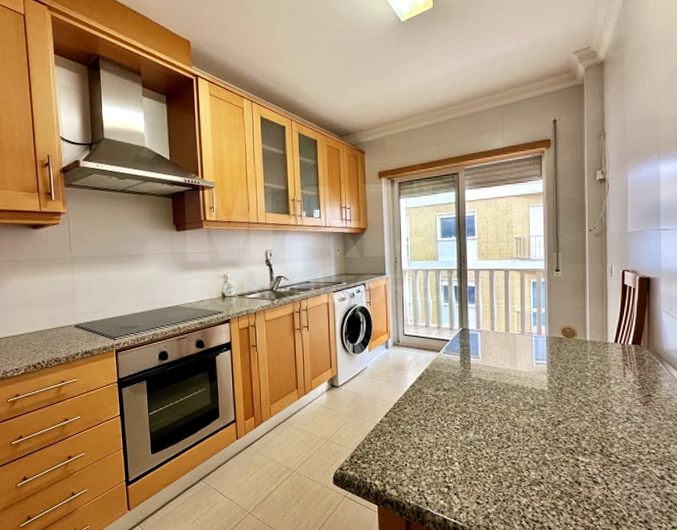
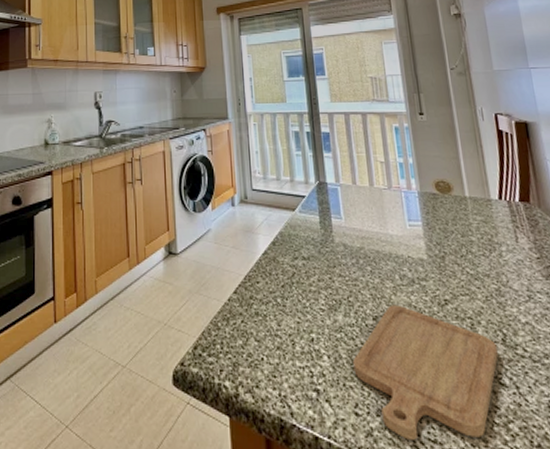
chopping board: none [479,425,595,520] -> present [353,305,498,440]

